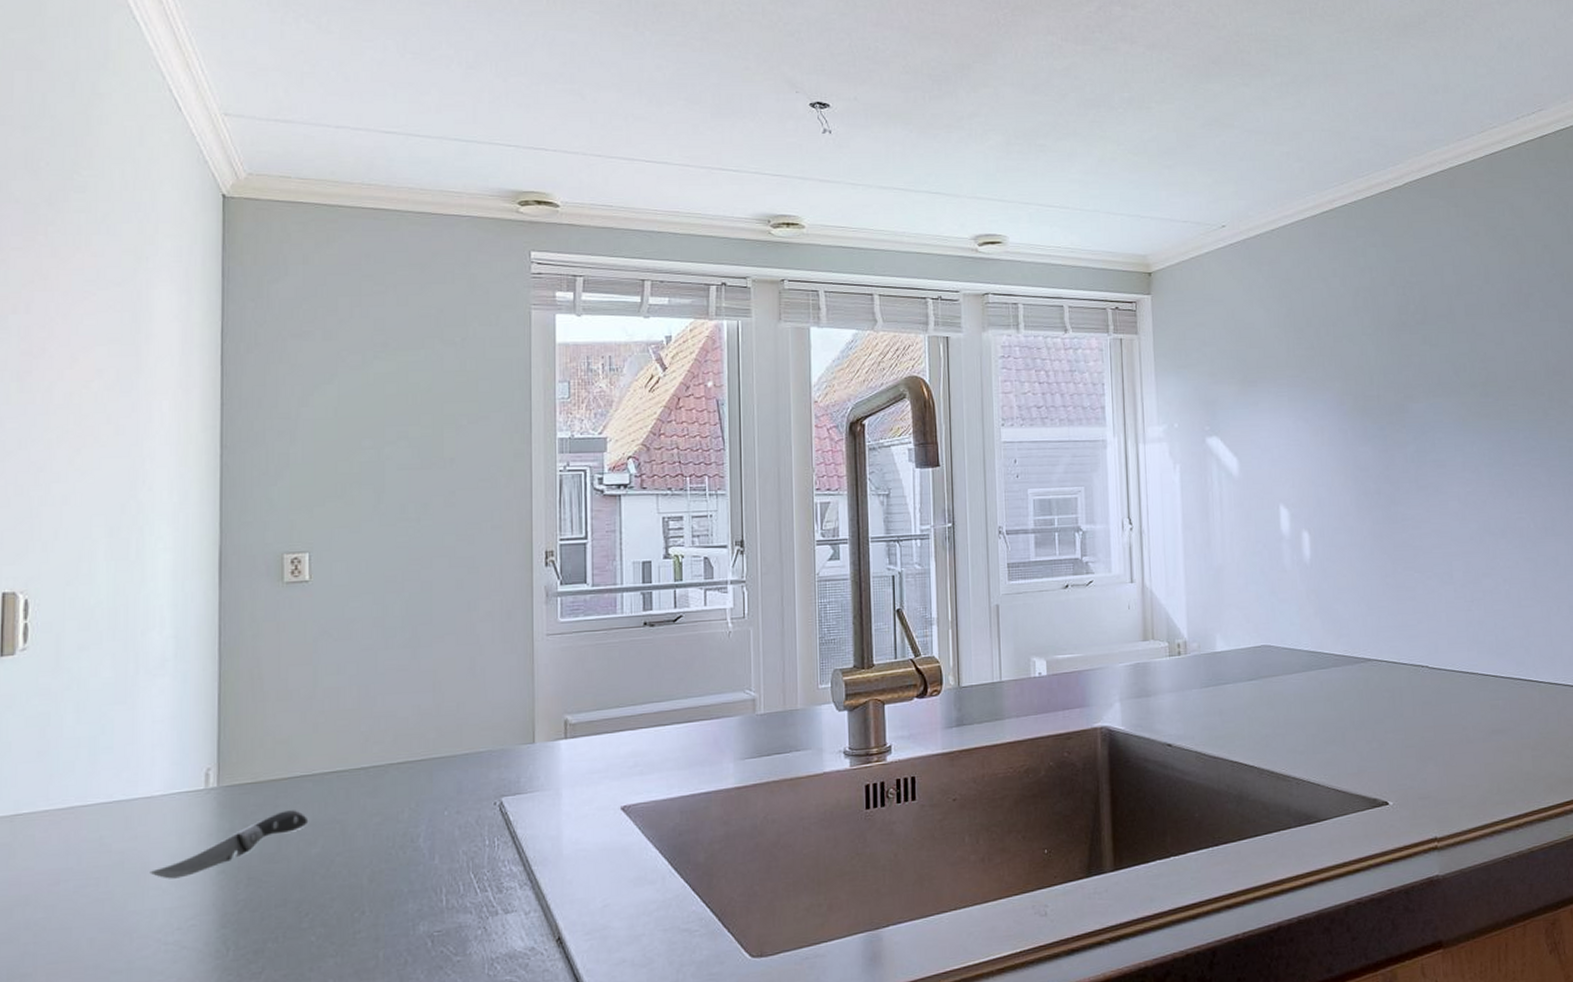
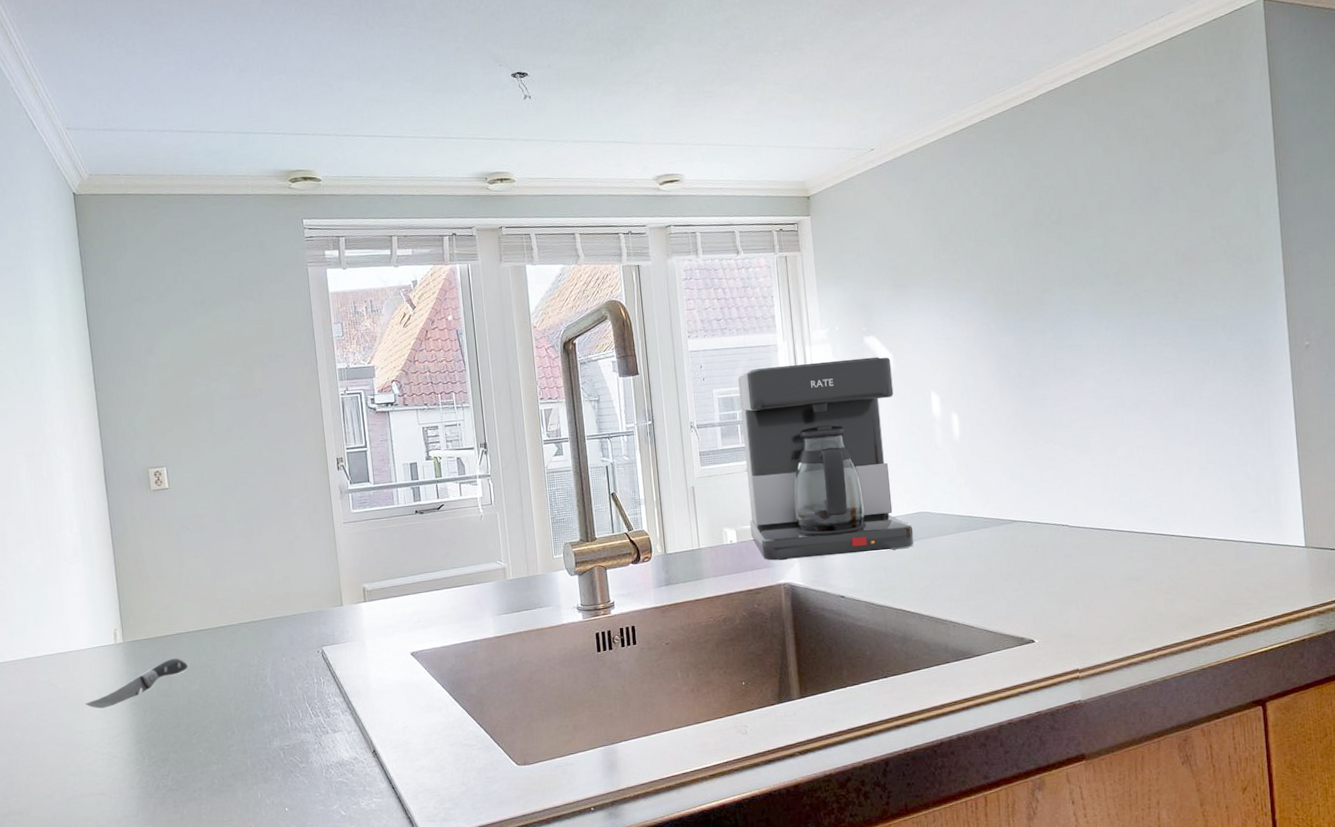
coffee maker: none [1058,461,1255,700] -> present [738,356,914,561]

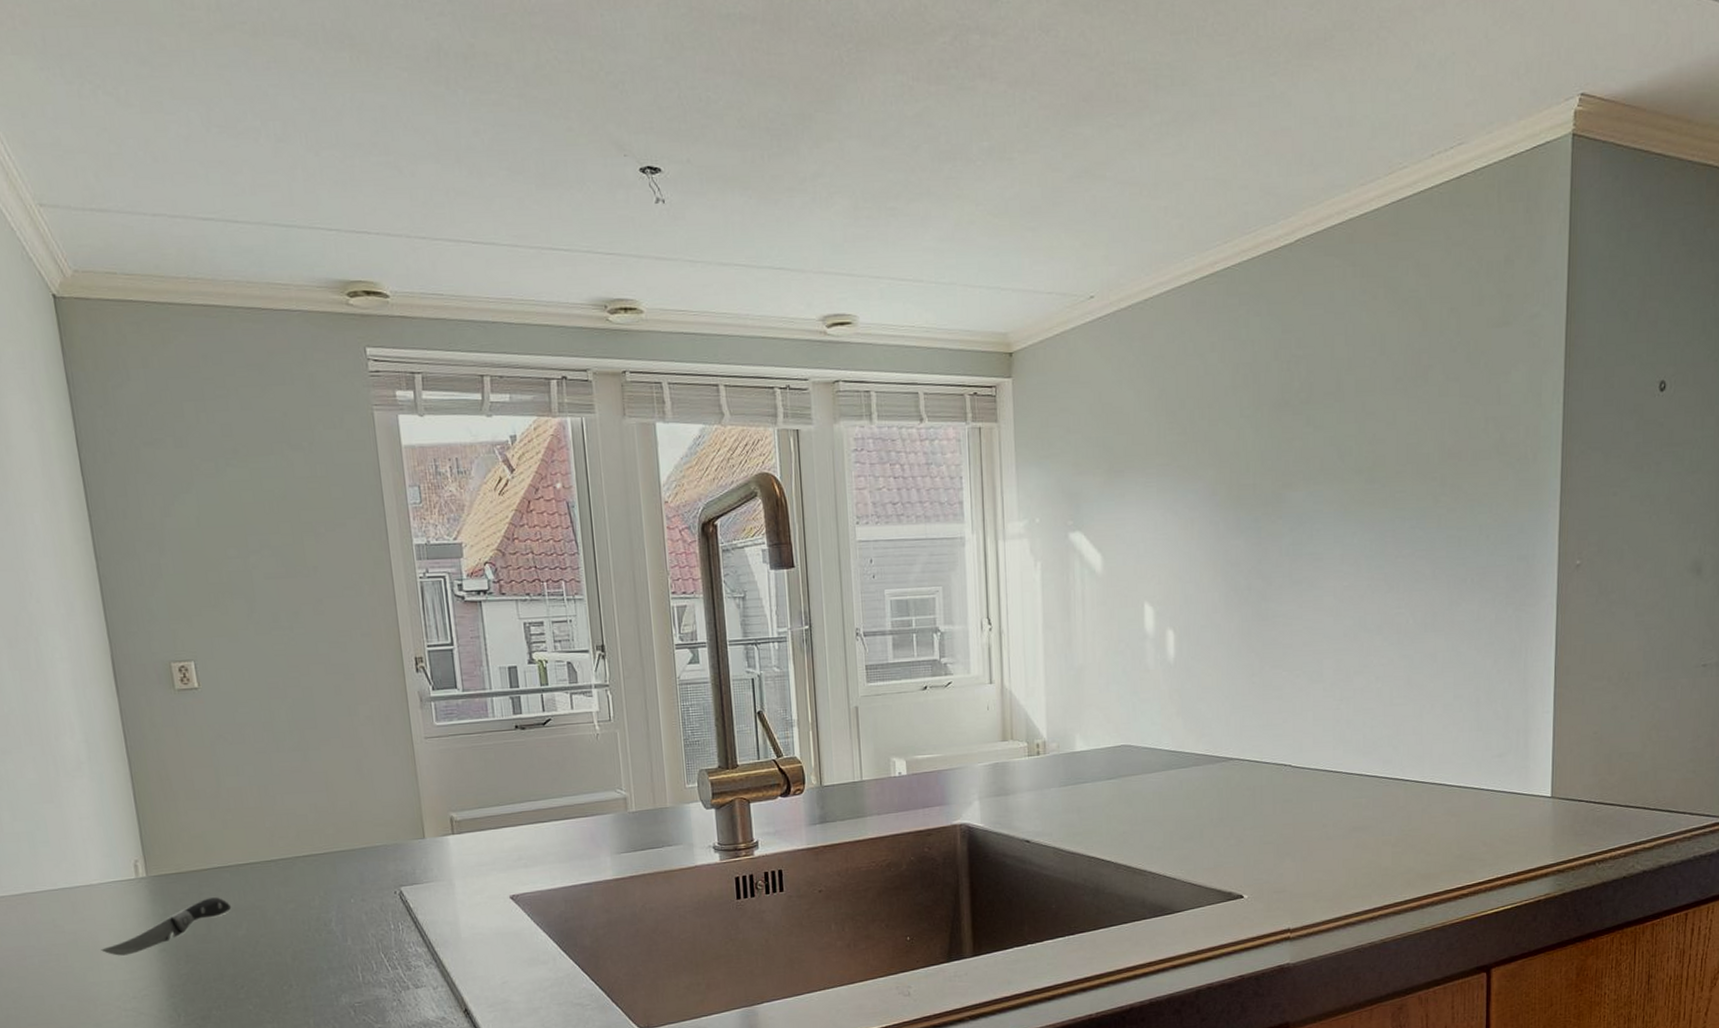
coffee maker: present [738,356,914,561] -> none [916,557,1114,798]

